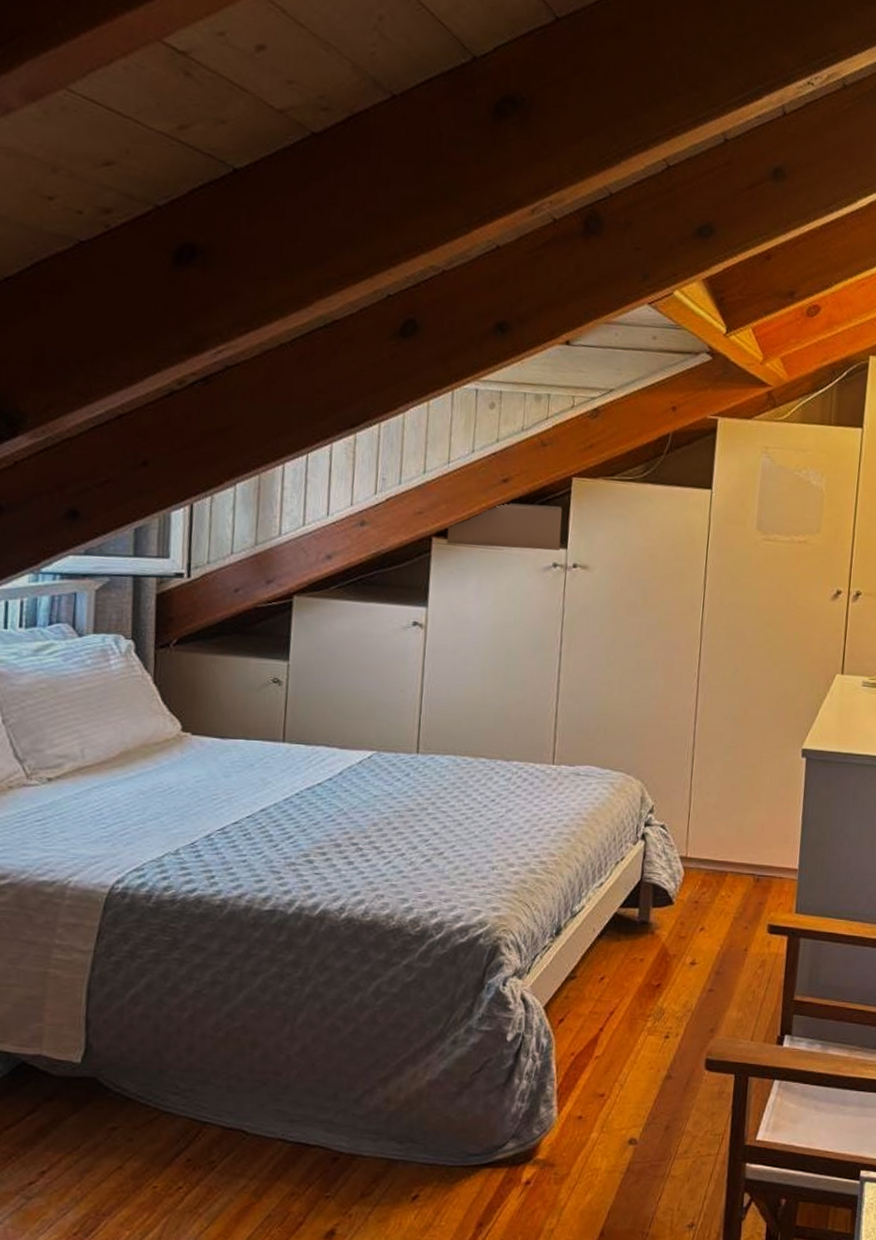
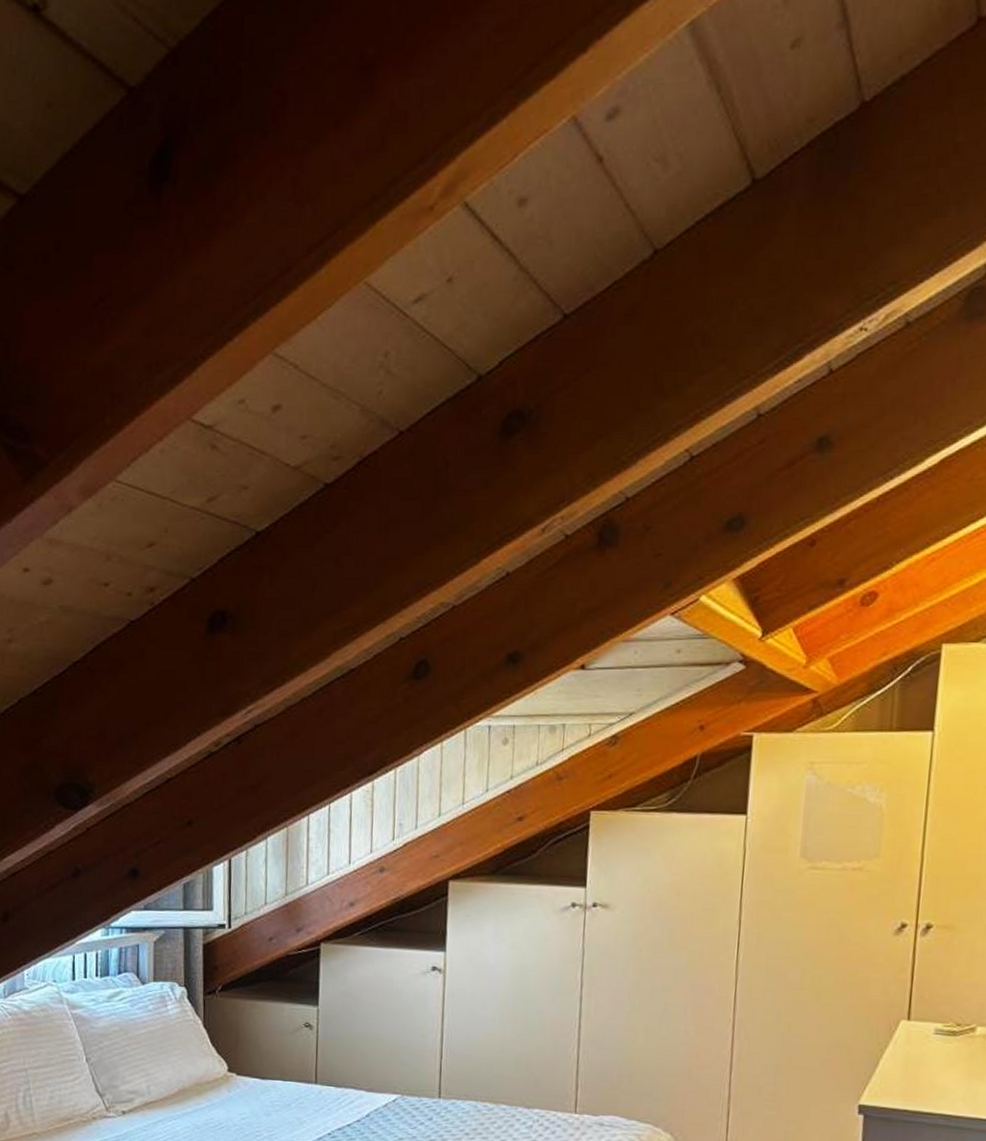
decorative box: present [446,503,562,551] -> none [462,841,580,890]

